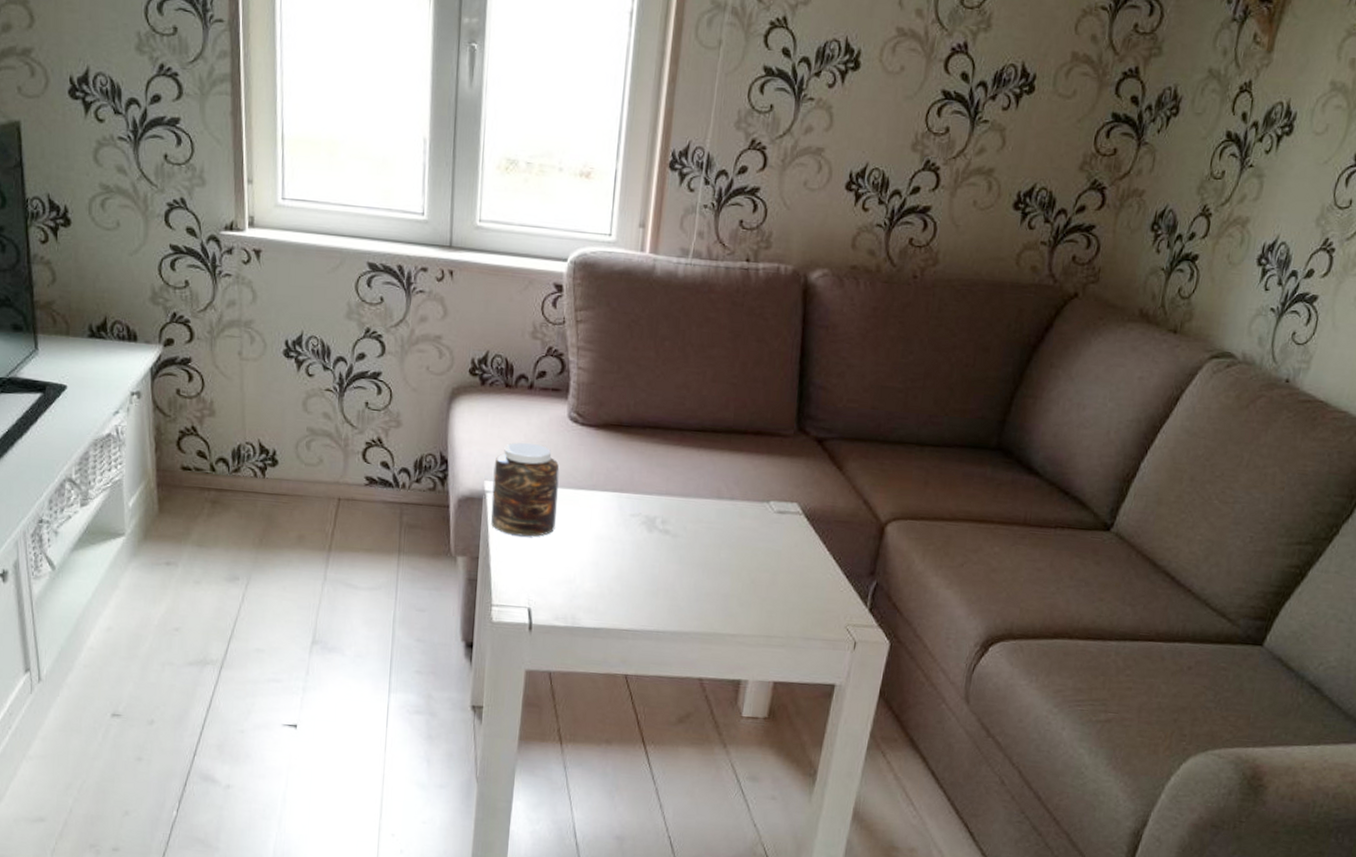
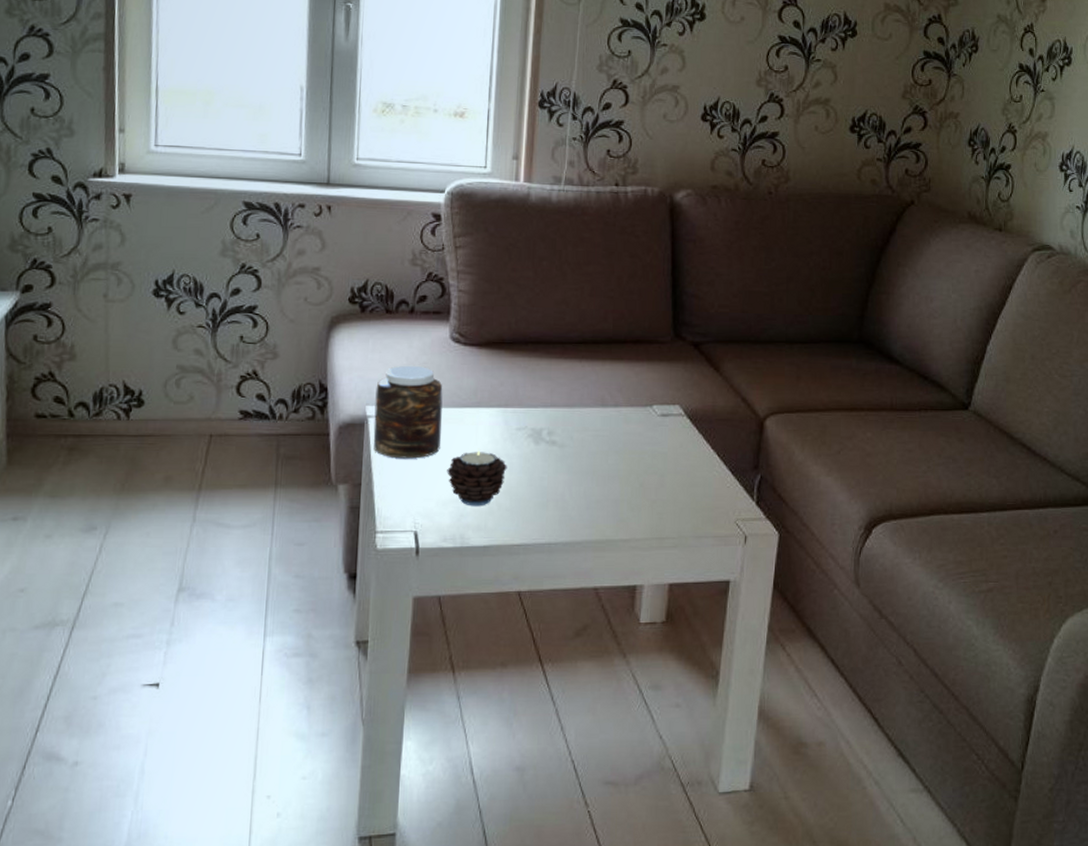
candle: none [561,531,620,589] -> present [447,448,507,506]

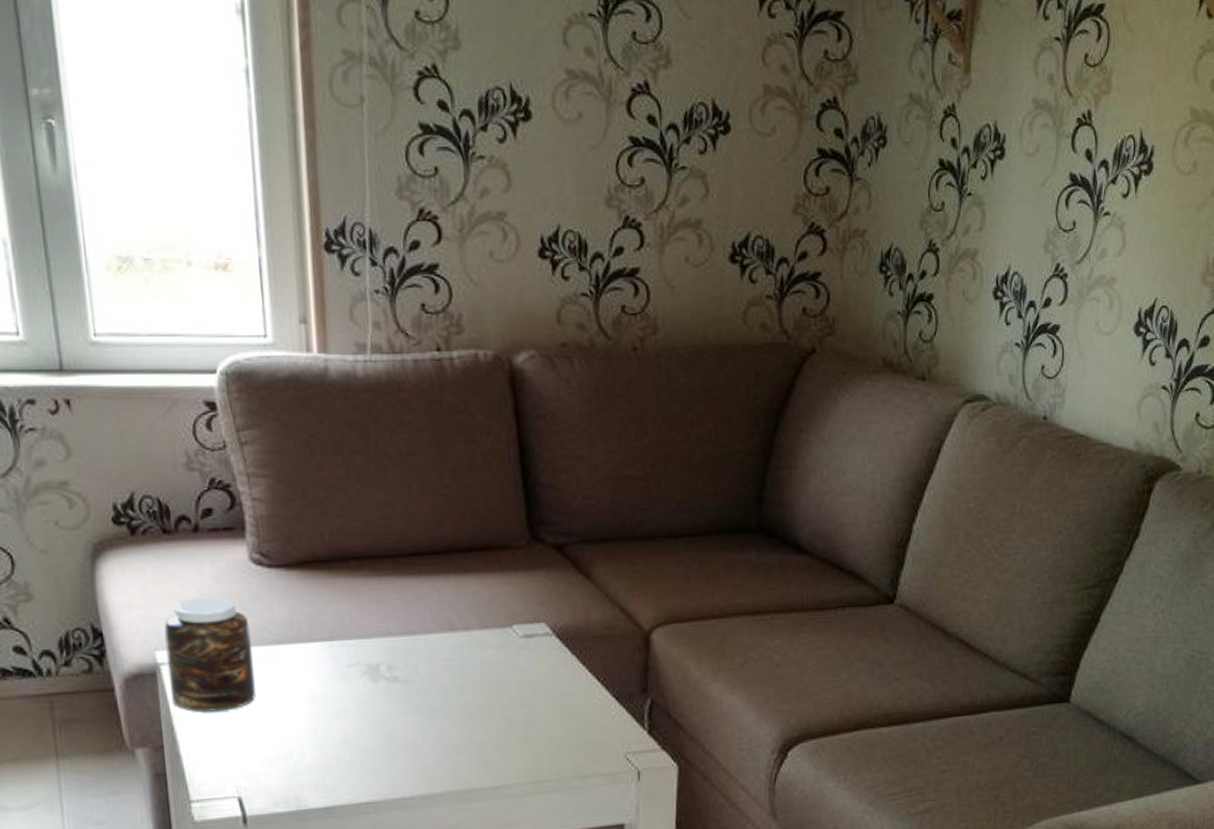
candle: present [447,448,507,506] -> none [268,692,342,762]

